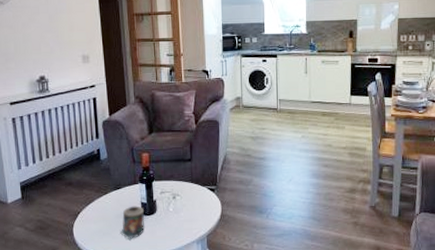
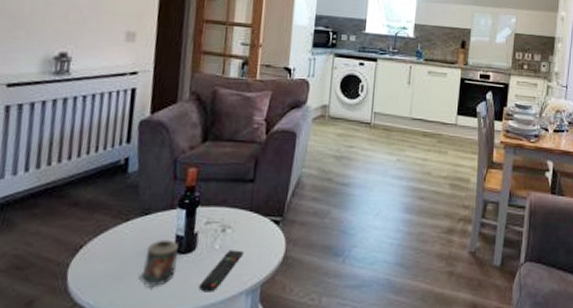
remote control: none [163,211,191,242] -> present [199,250,244,292]

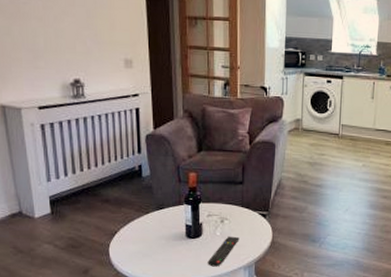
candle: present [137,239,179,289] -> none [161,228,189,264]

